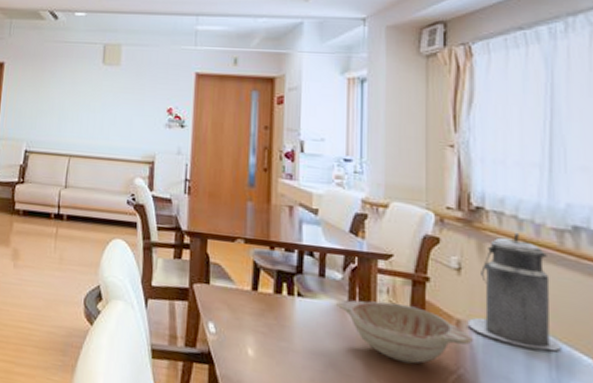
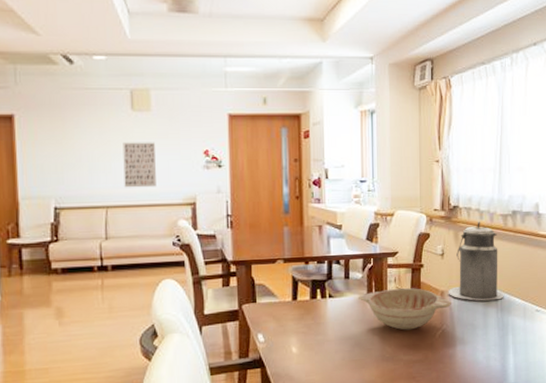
wall art: none [88,94,121,141] -> present [123,142,156,188]

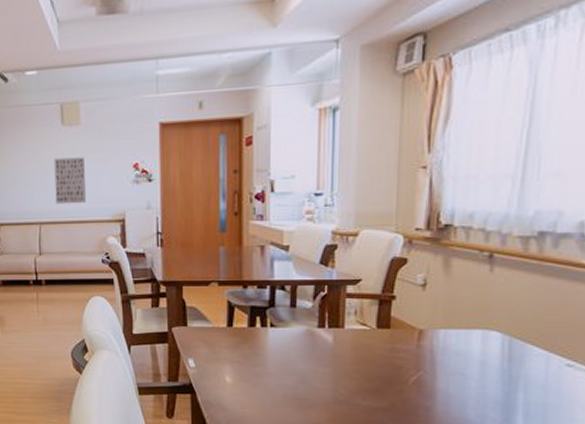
decorative bowl: present [359,287,451,330] -> none [307,322,433,372]
canister: present [448,221,504,301] -> none [429,244,515,347]

